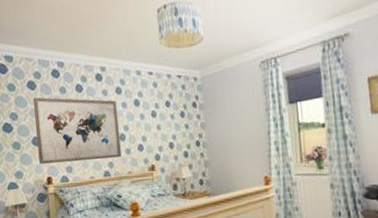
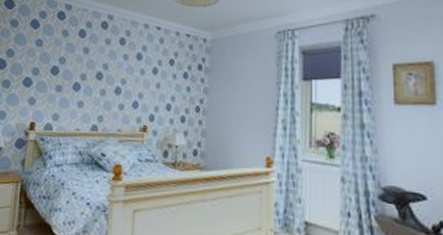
wall art: present [32,97,122,164] -> none [26,37,118,113]

